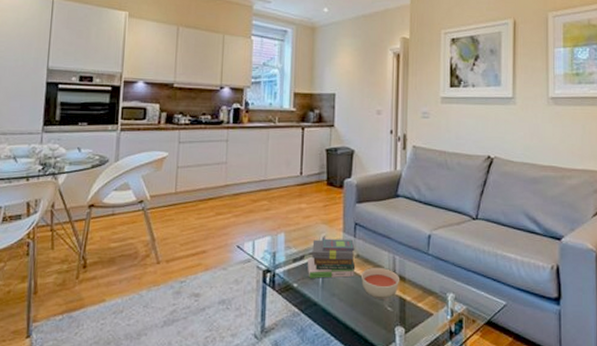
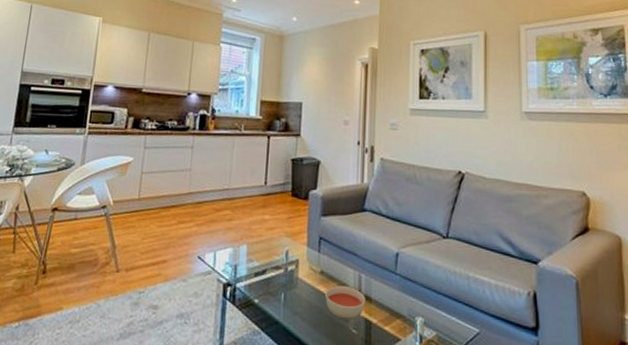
books: present [307,238,356,278] -> none [269,252,319,295]

